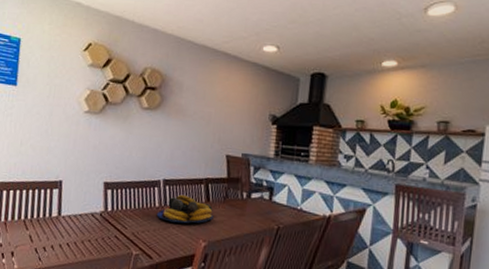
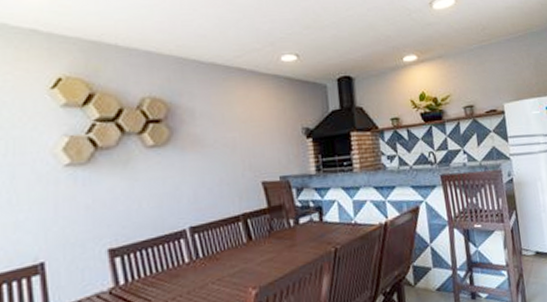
fruit bowl: present [156,194,214,224] -> none [187,239,260,277]

